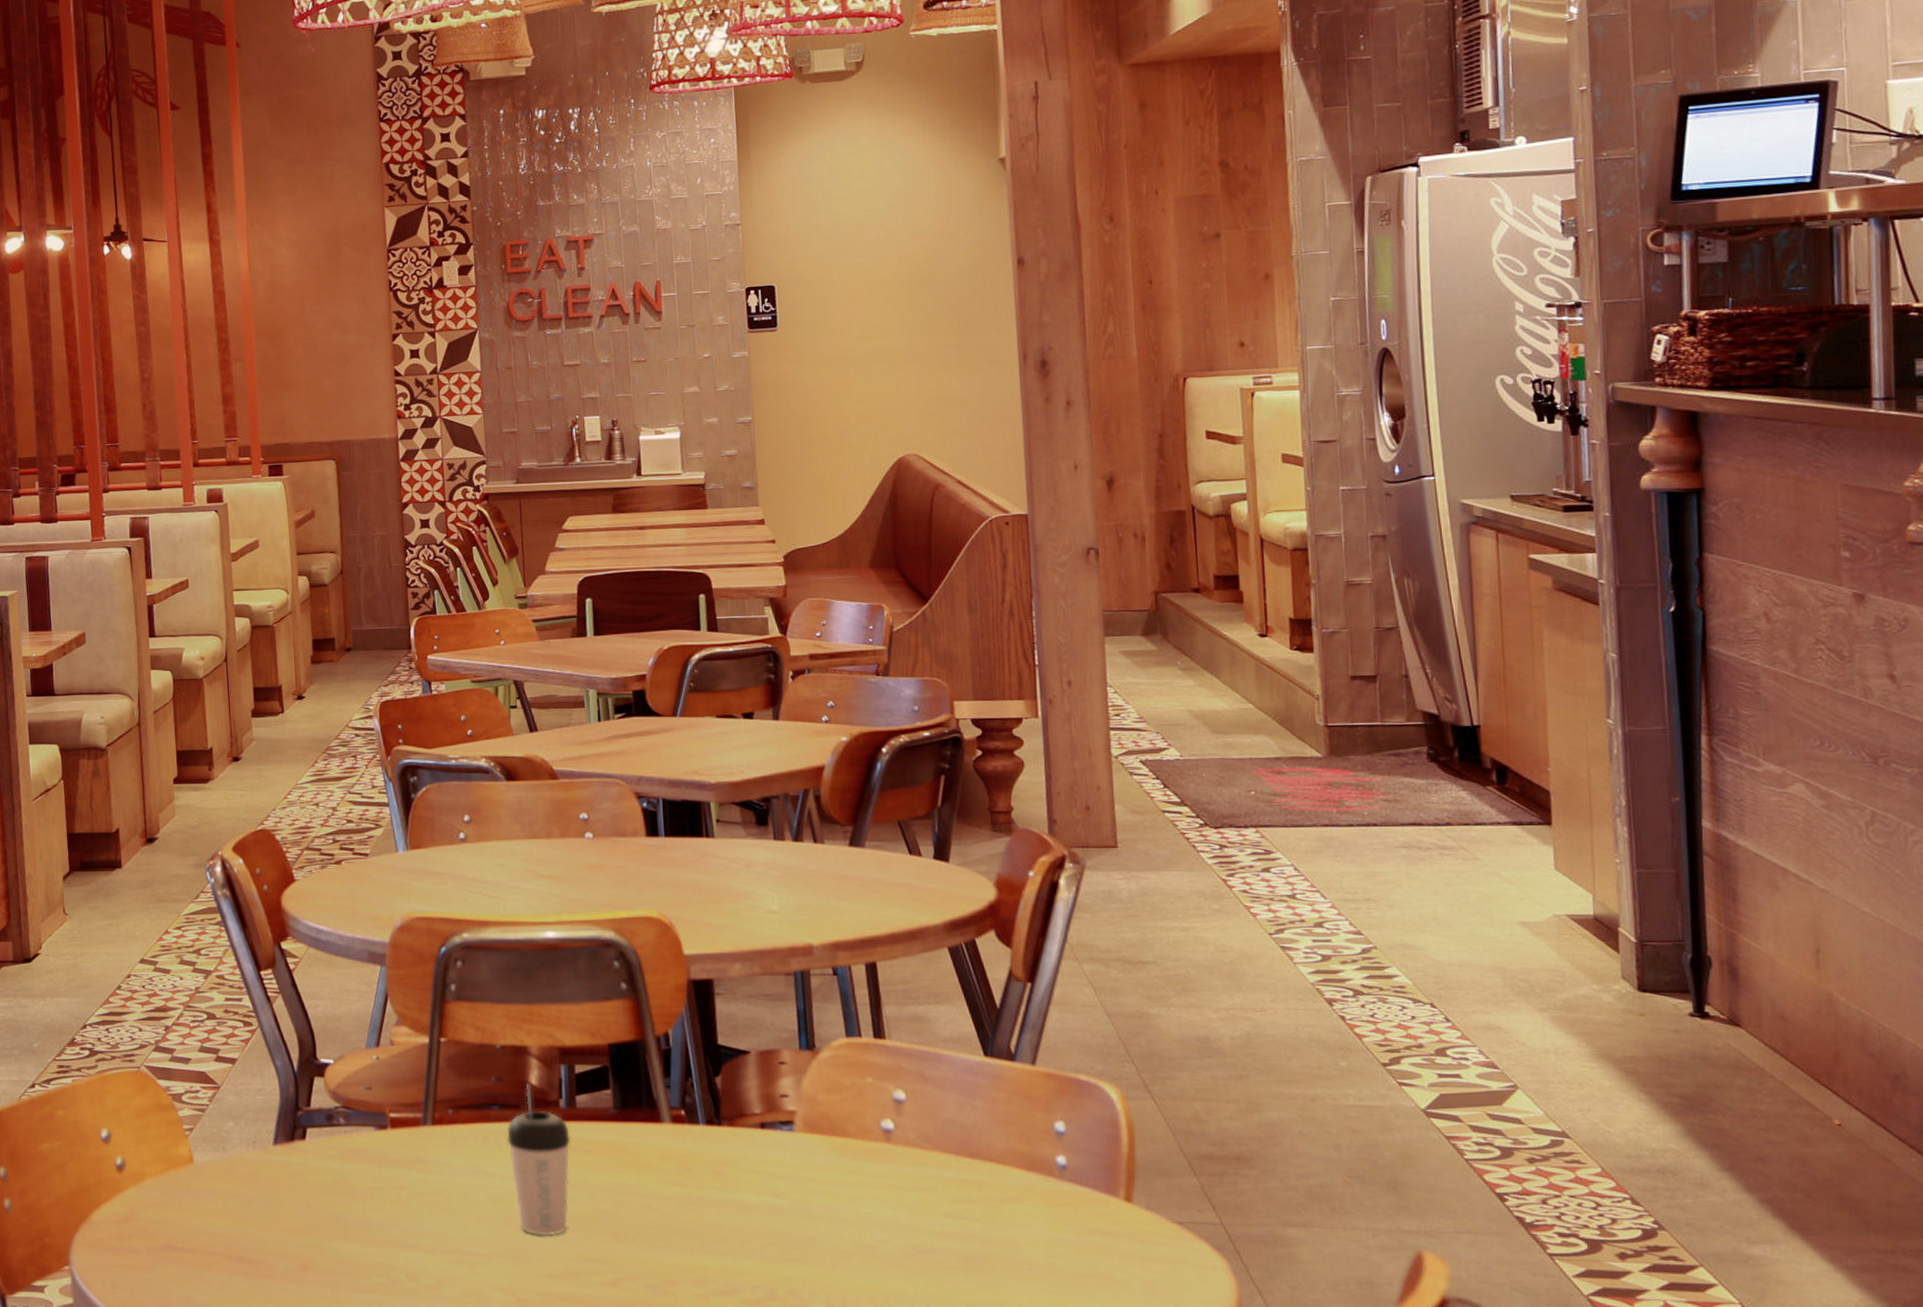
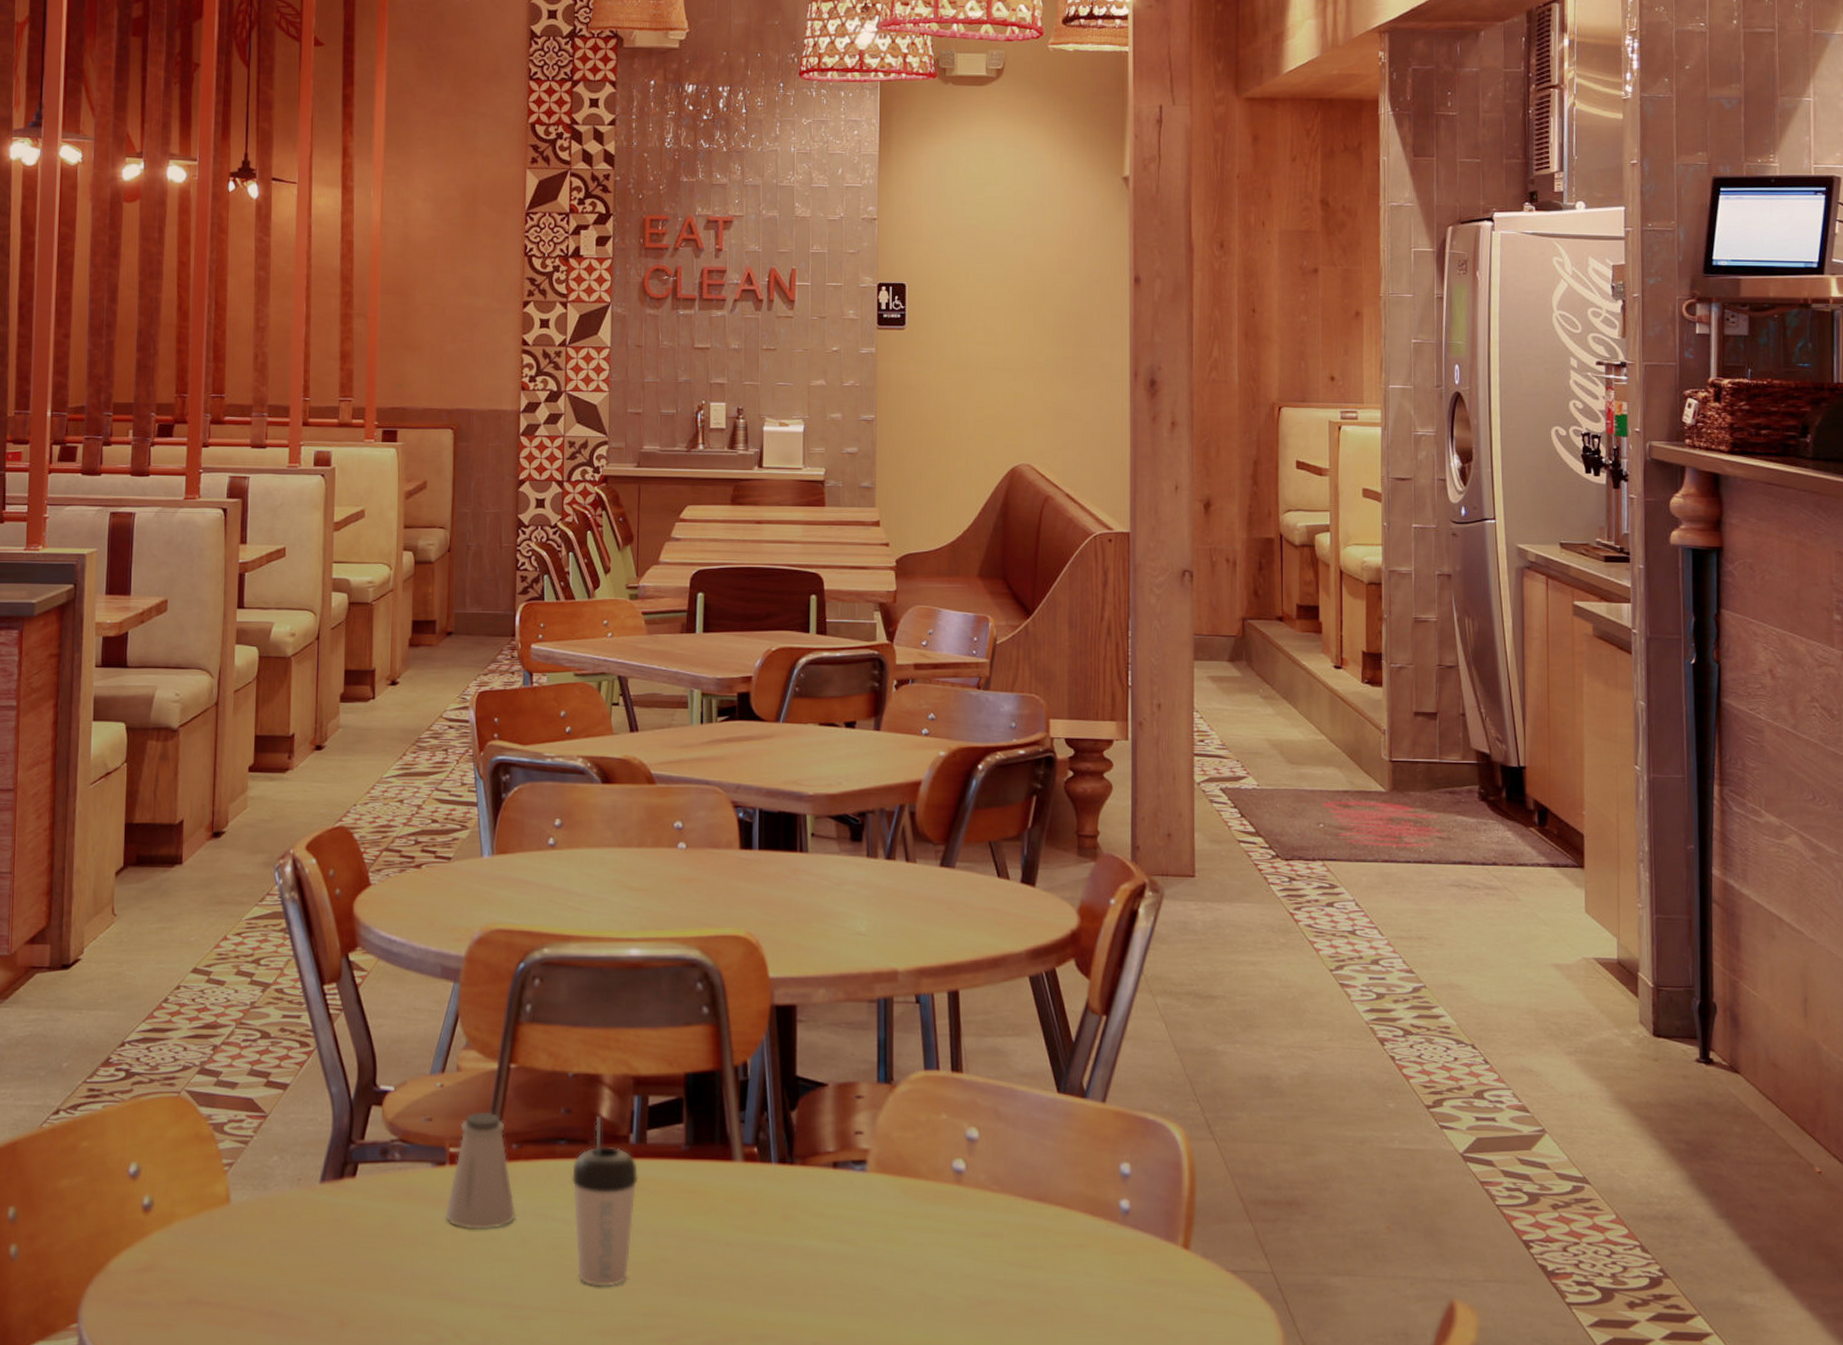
saltshaker: none [390,1081,457,1186] -> present [445,1111,516,1230]

